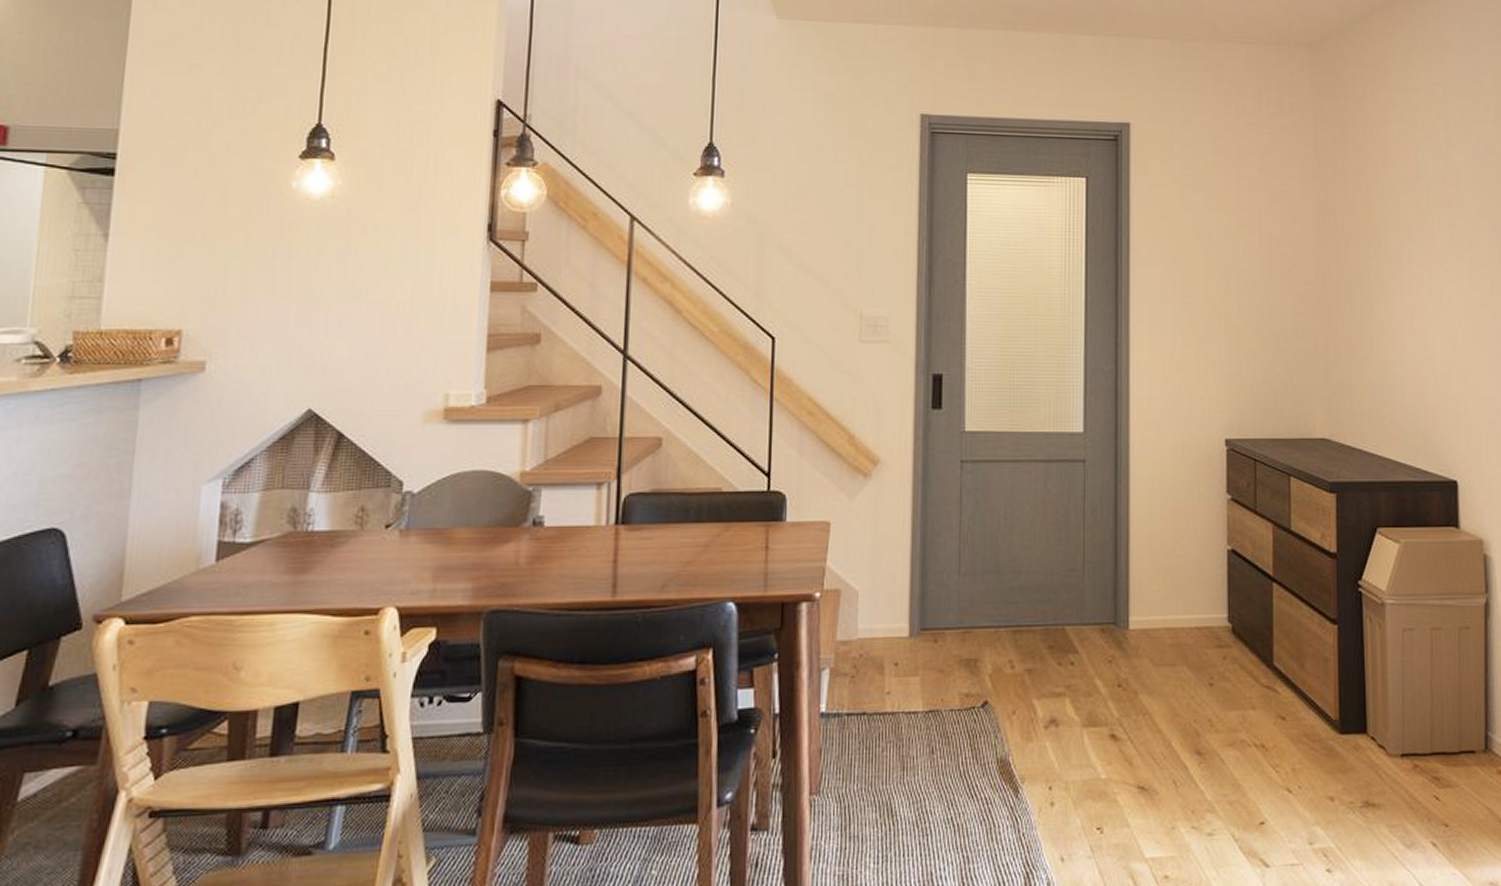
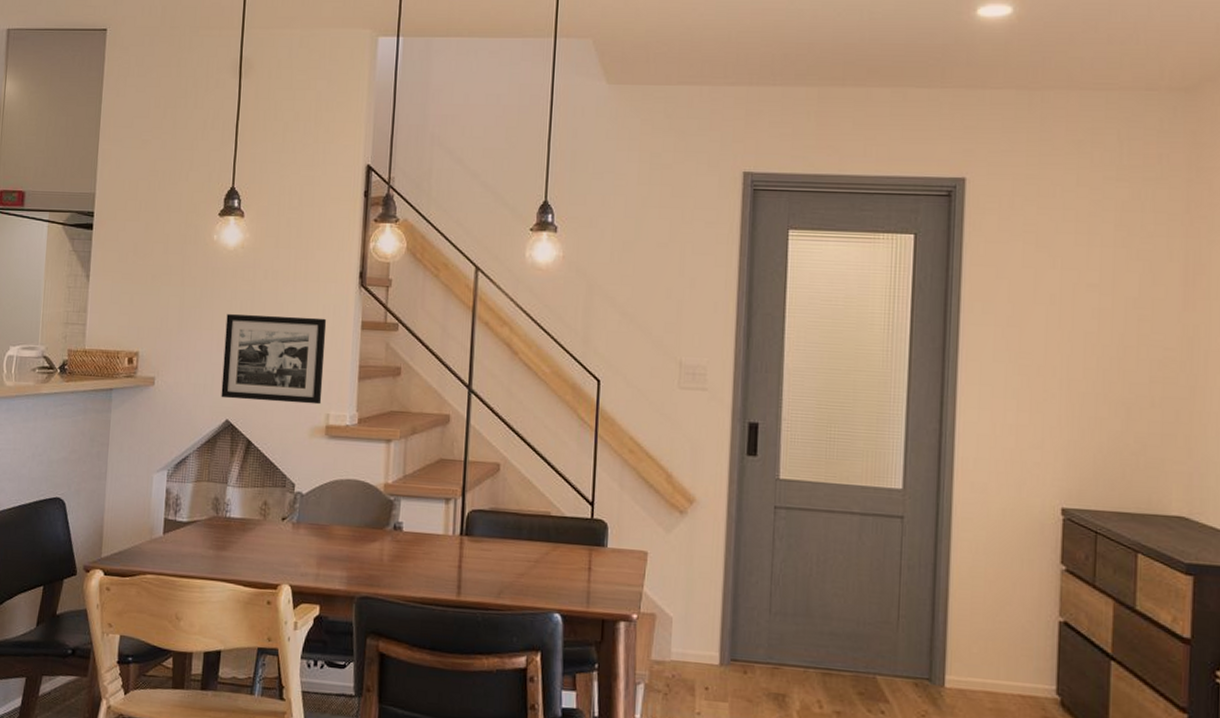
picture frame: none [301,278,446,383] -> present [221,314,327,405]

